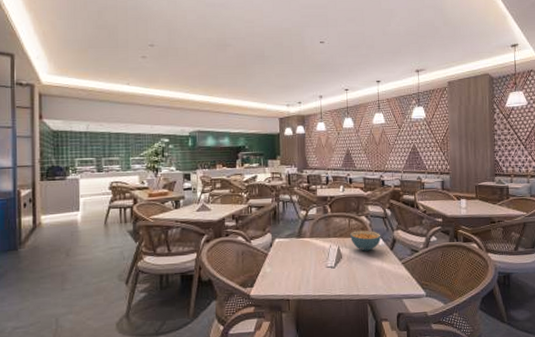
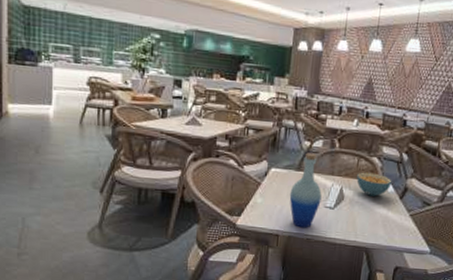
bottle: none [294,220,323,290] -> present [289,152,322,228]

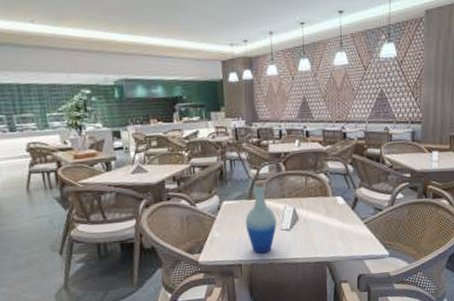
cereal bowl: present [356,172,392,196] -> none [307,189,342,212]

